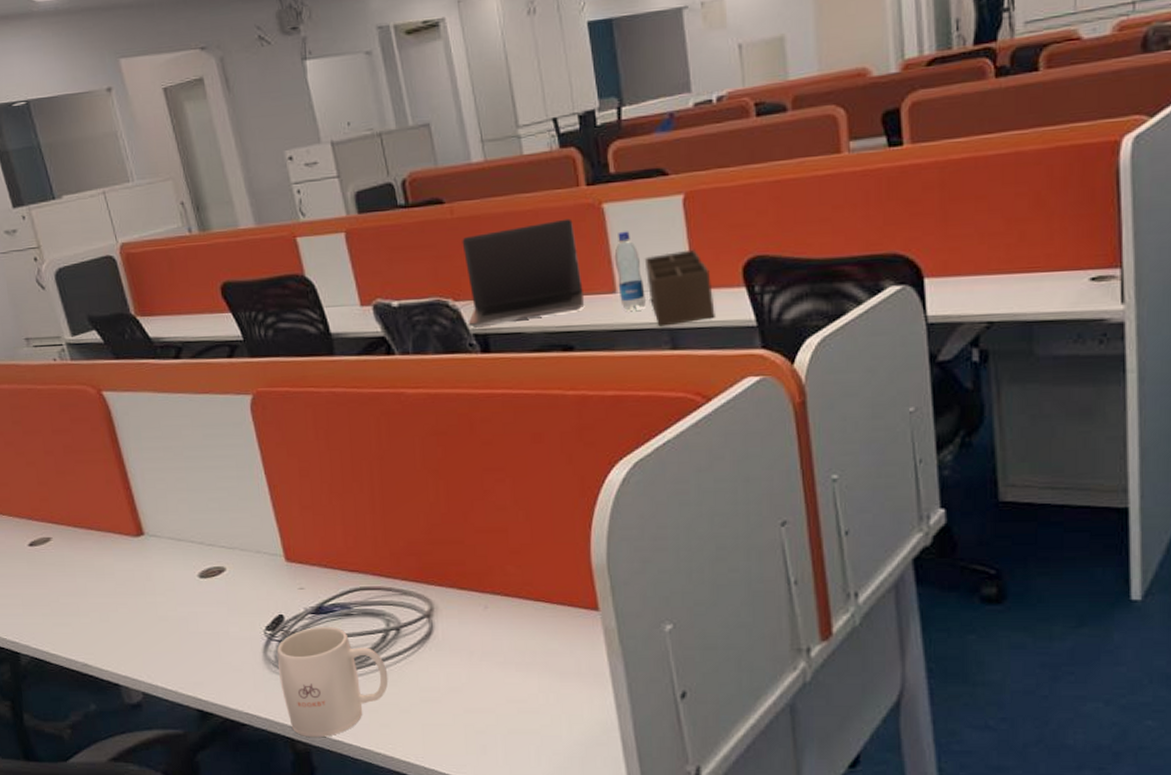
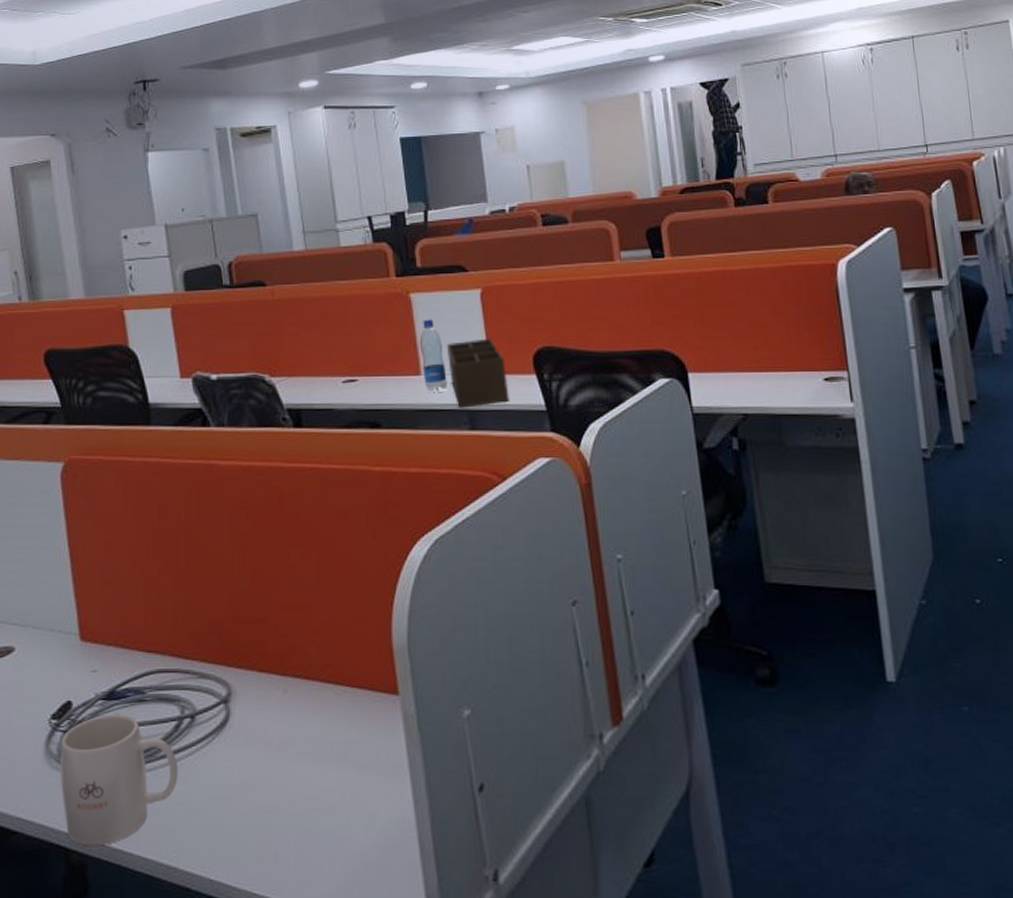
laptop computer: present [462,218,585,328] -> none [281,305,392,403]

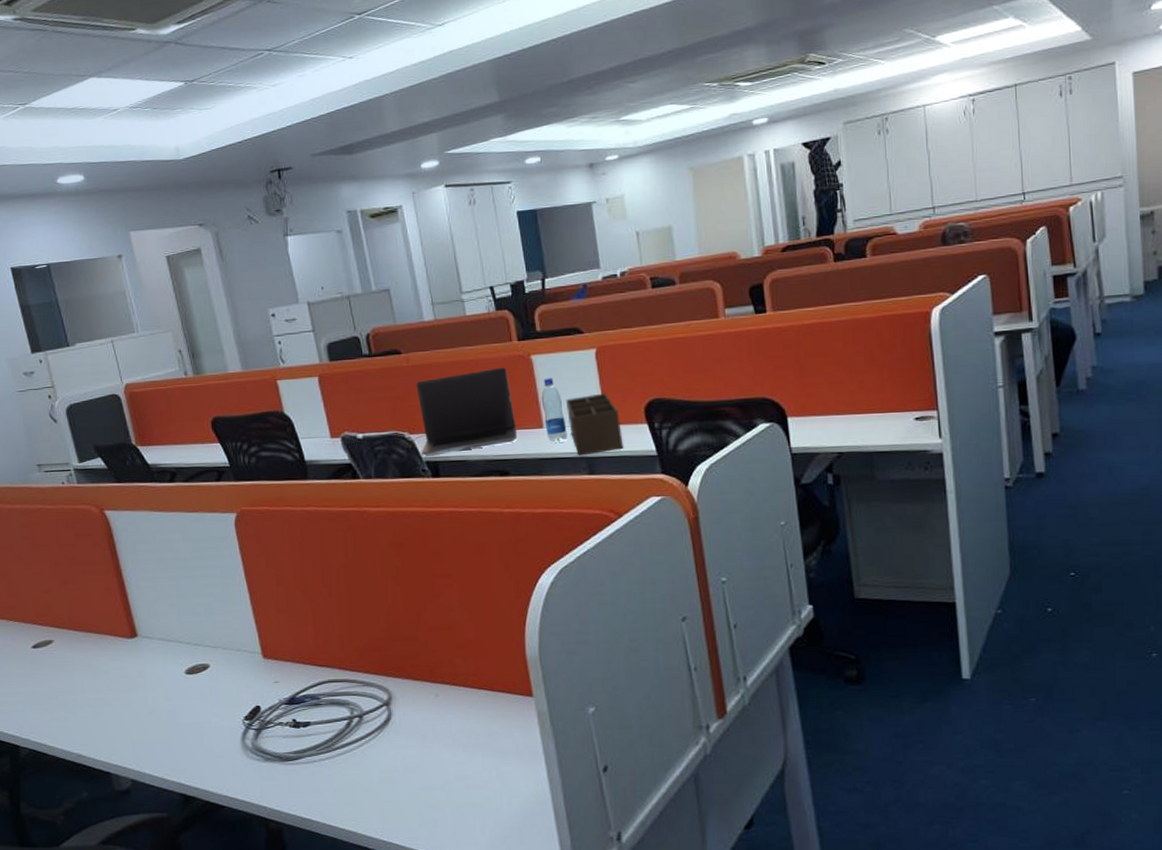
mug: present [60,715,178,847] -> none [254,716,352,817]
laptop computer: none [281,305,392,403] -> present [416,367,518,456]

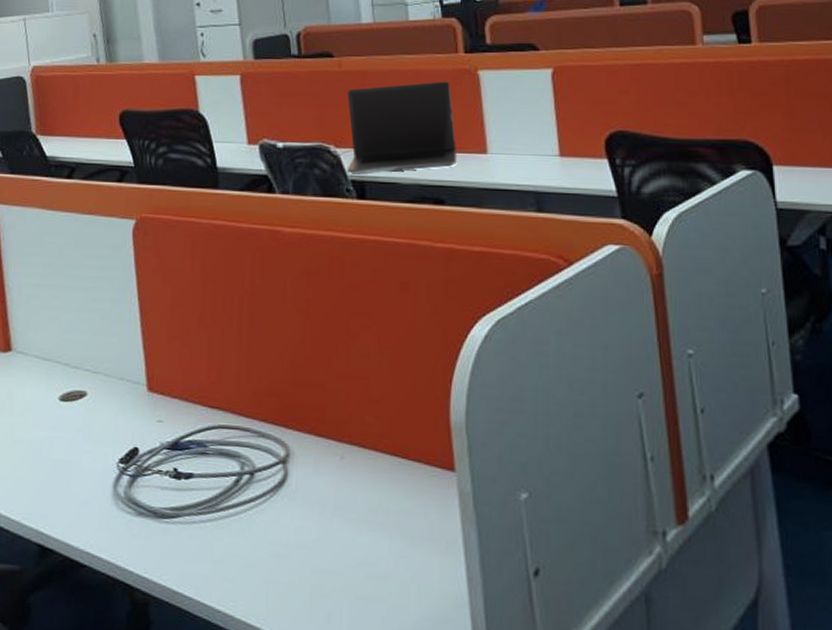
bottle: present [541,378,567,444] -> none [487,97,514,173]
desk organizer: present [565,393,624,456] -> none [514,119,579,189]

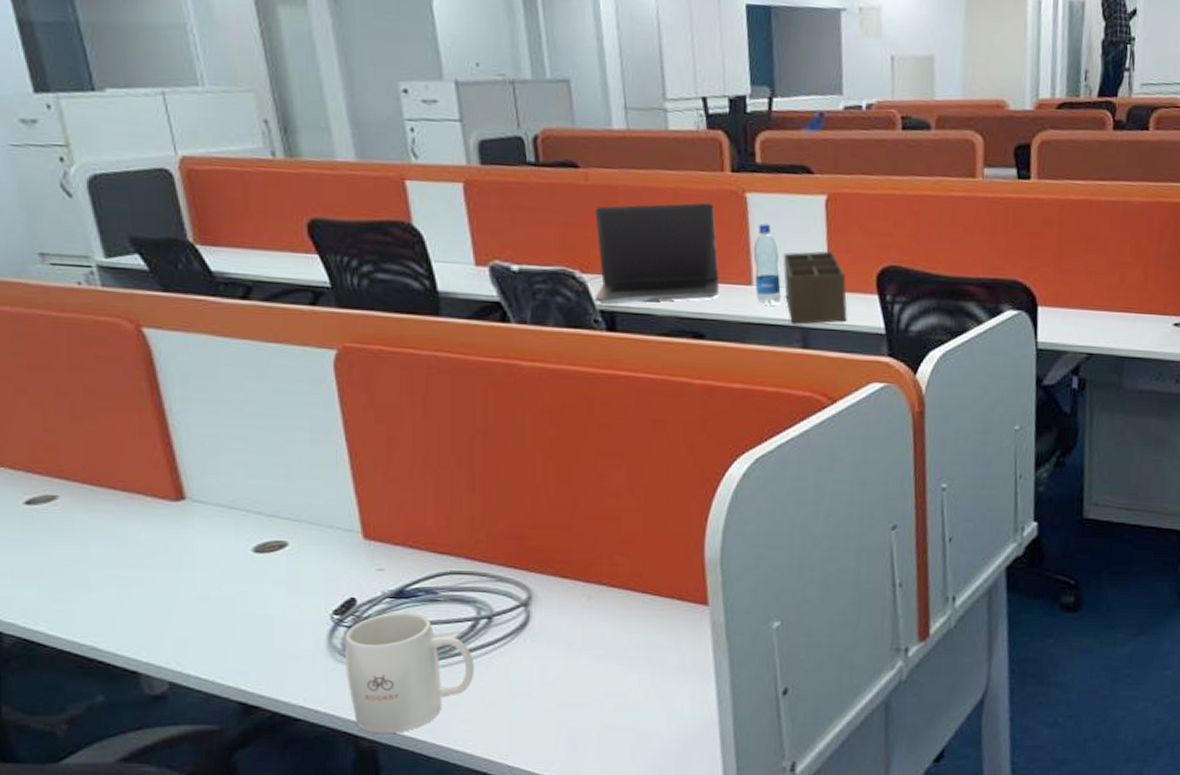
mug: none [126,464,237,588] -> present [345,613,475,734]
bottle: none [487,97,514,173] -> present [753,223,781,306]
desk organizer: none [514,119,579,189] -> present [782,251,847,324]

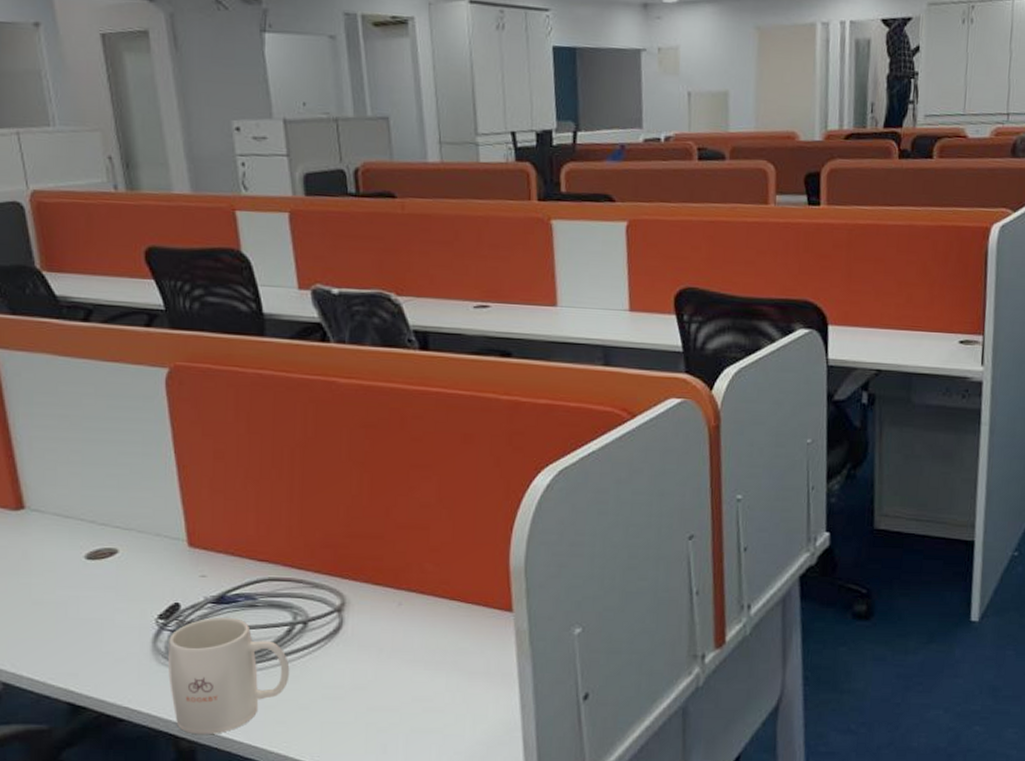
laptop computer: present [594,202,720,304] -> none [409,229,527,325]
bottle: present [753,223,781,306] -> none [558,248,584,326]
desk organizer: present [782,251,847,324] -> none [585,273,647,343]

